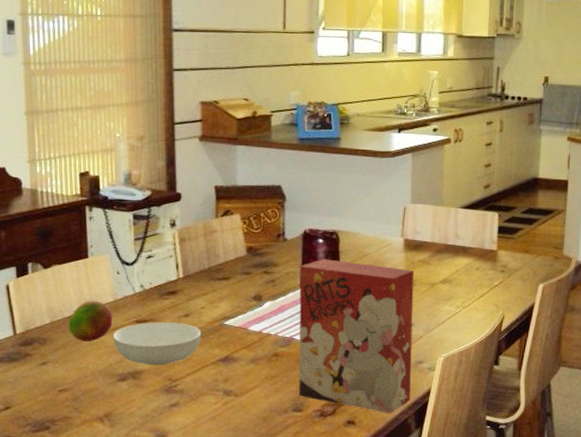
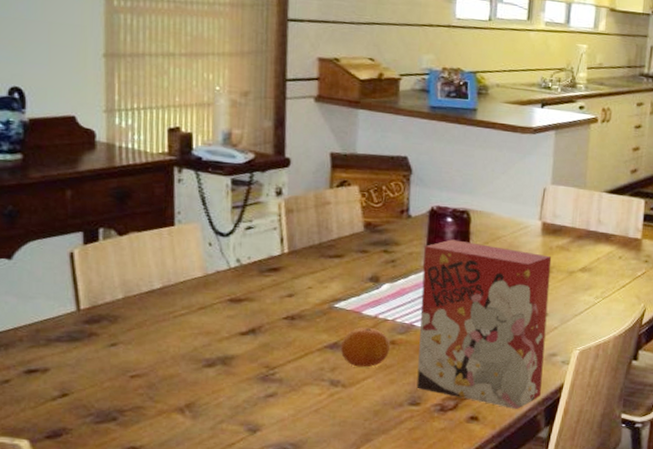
fruit: present [68,300,113,342] -> none [146,274,201,321]
serving bowl: present [113,322,201,366] -> none [200,301,307,351]
fruit: none [231,341,274,378] -> present [340,327,391,368]

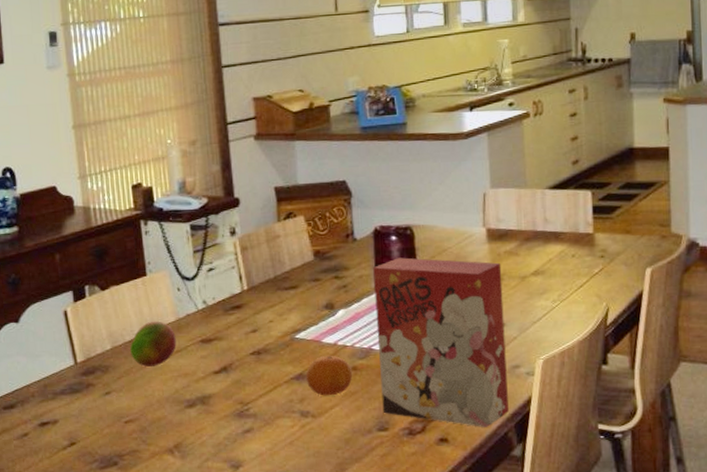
fruit: none [146,274,201,321] -> present [130,321,176,367]

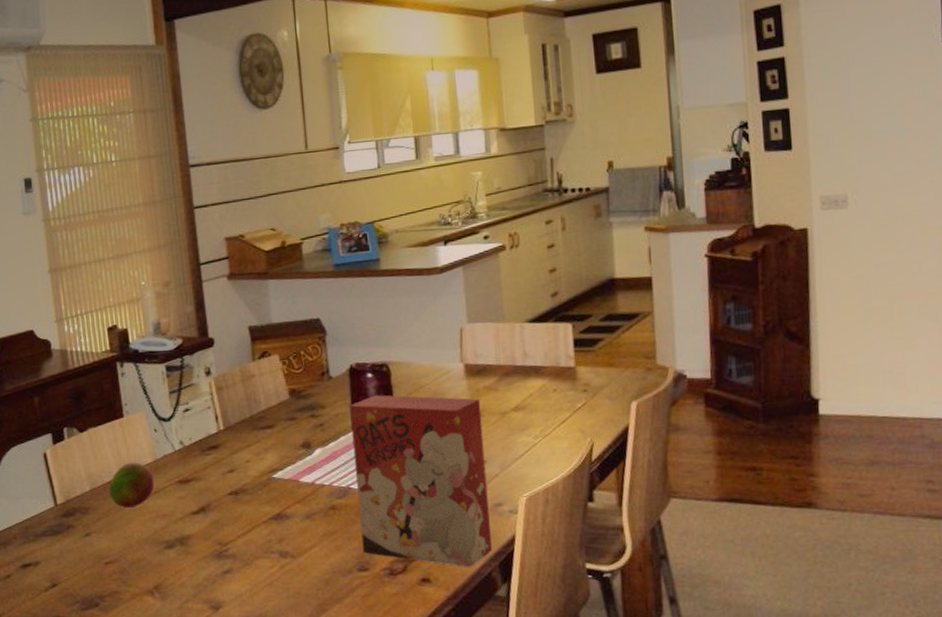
fruit: present [305,355,353,396] -> none [283,494,332,536]

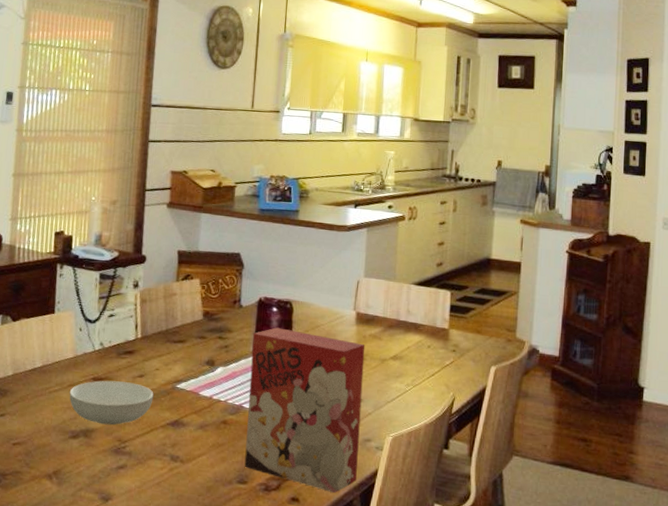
fruit: present [109,462,154,508] -> none [29,354,71,396]
serving bowl: none [155,479,249,529] -> present [69,380,154,426]

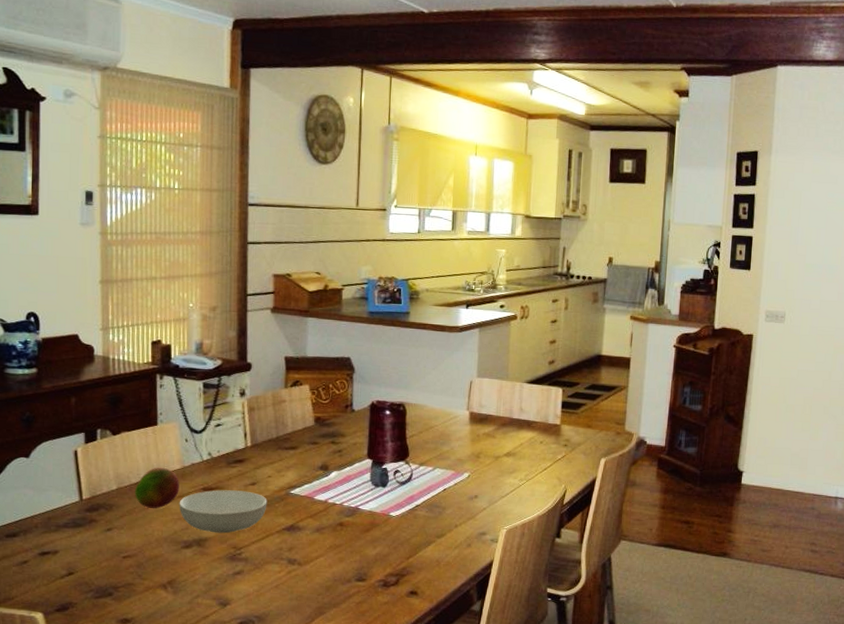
fruit: none [29,354,71,396] -> present [135,467,179,508]
cereal box: present [244,327,365,494] -> none [362,430,479,585]

